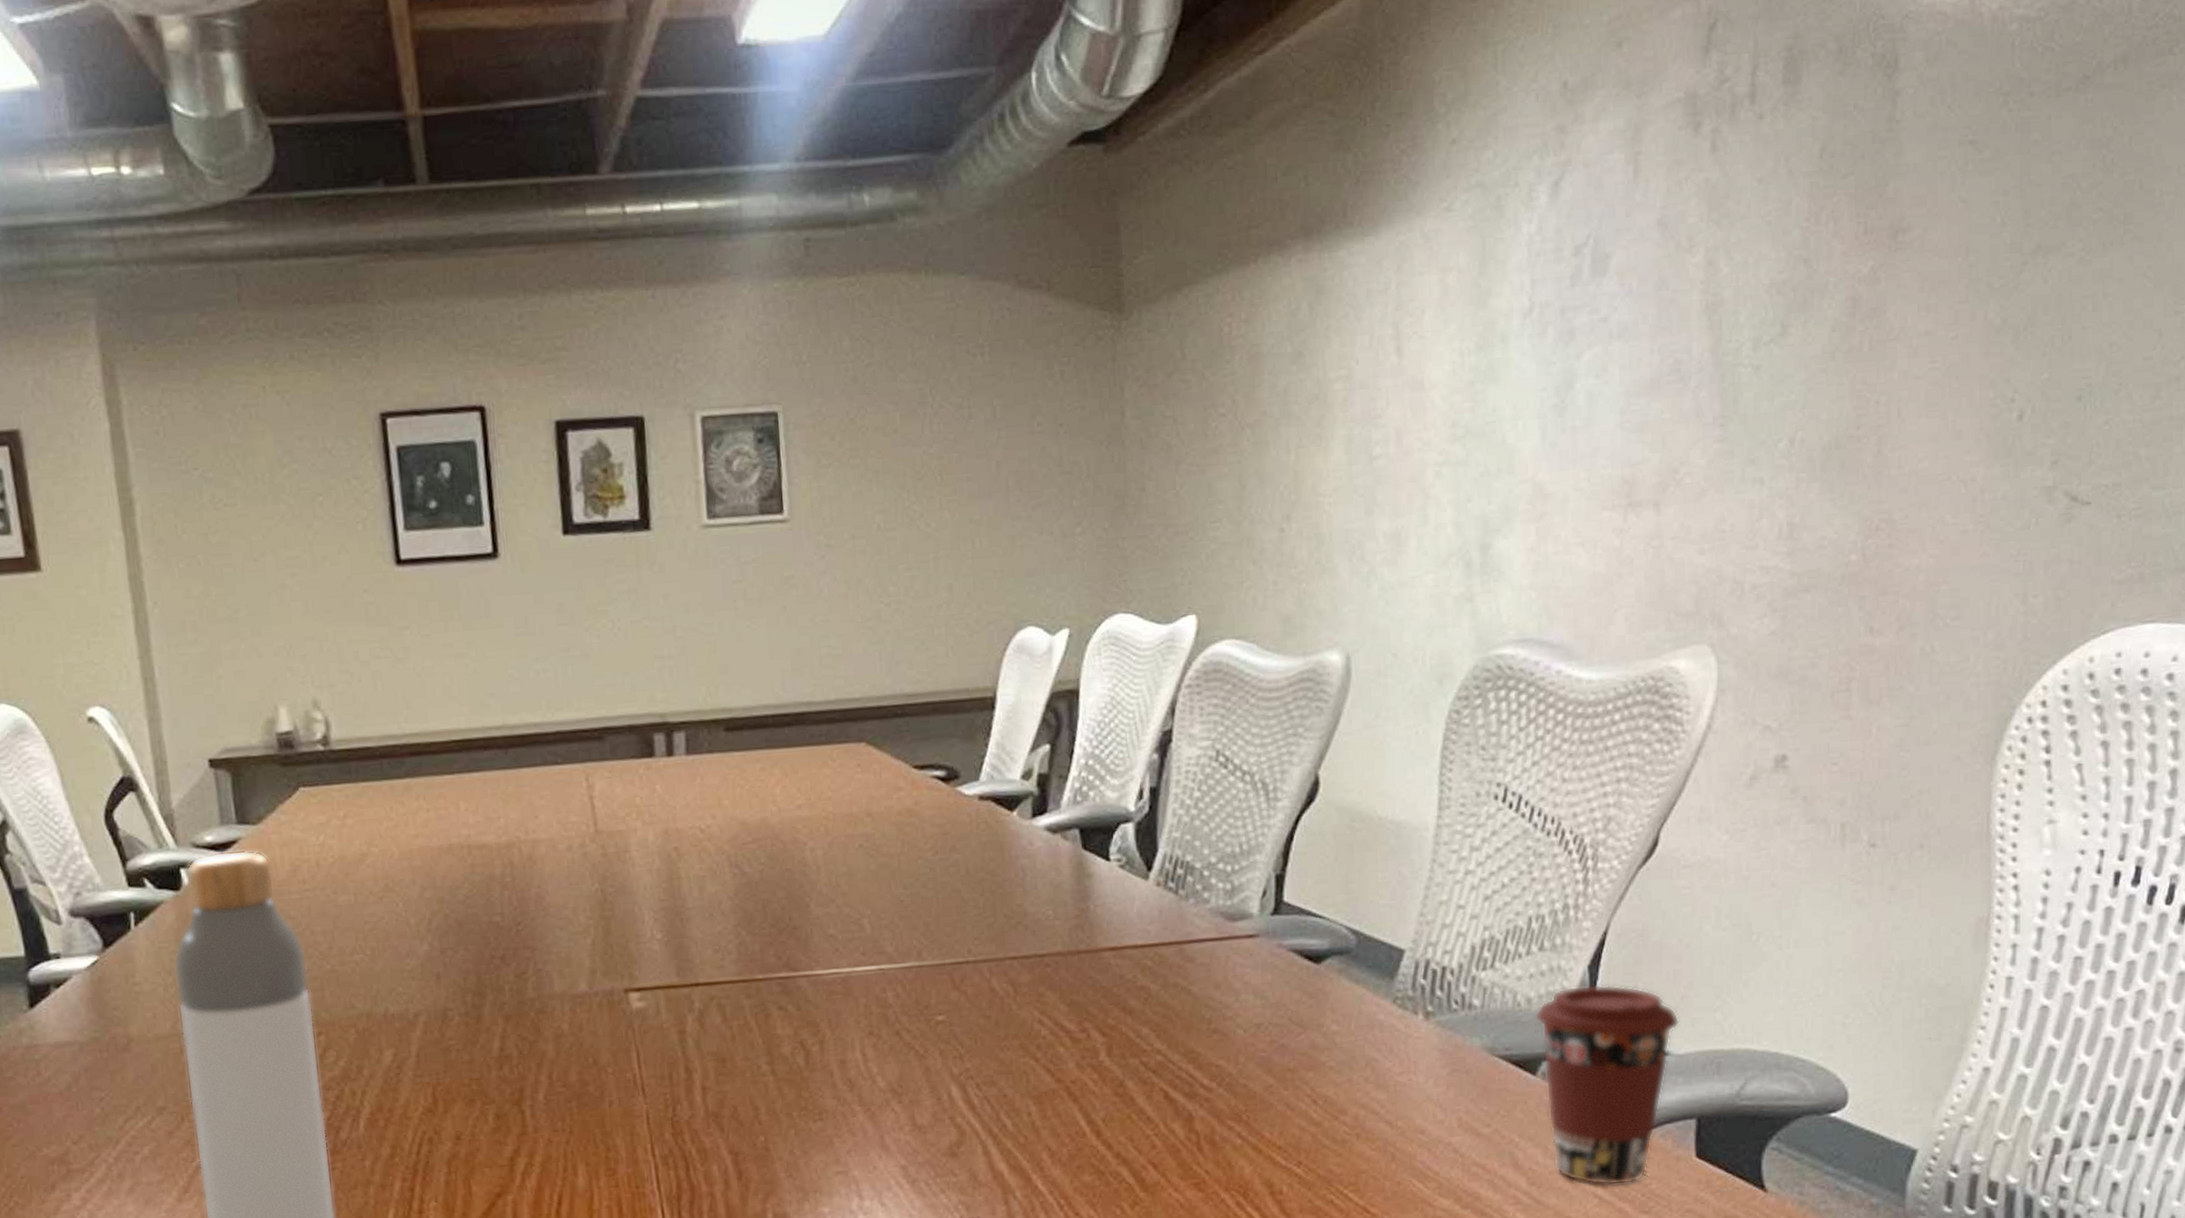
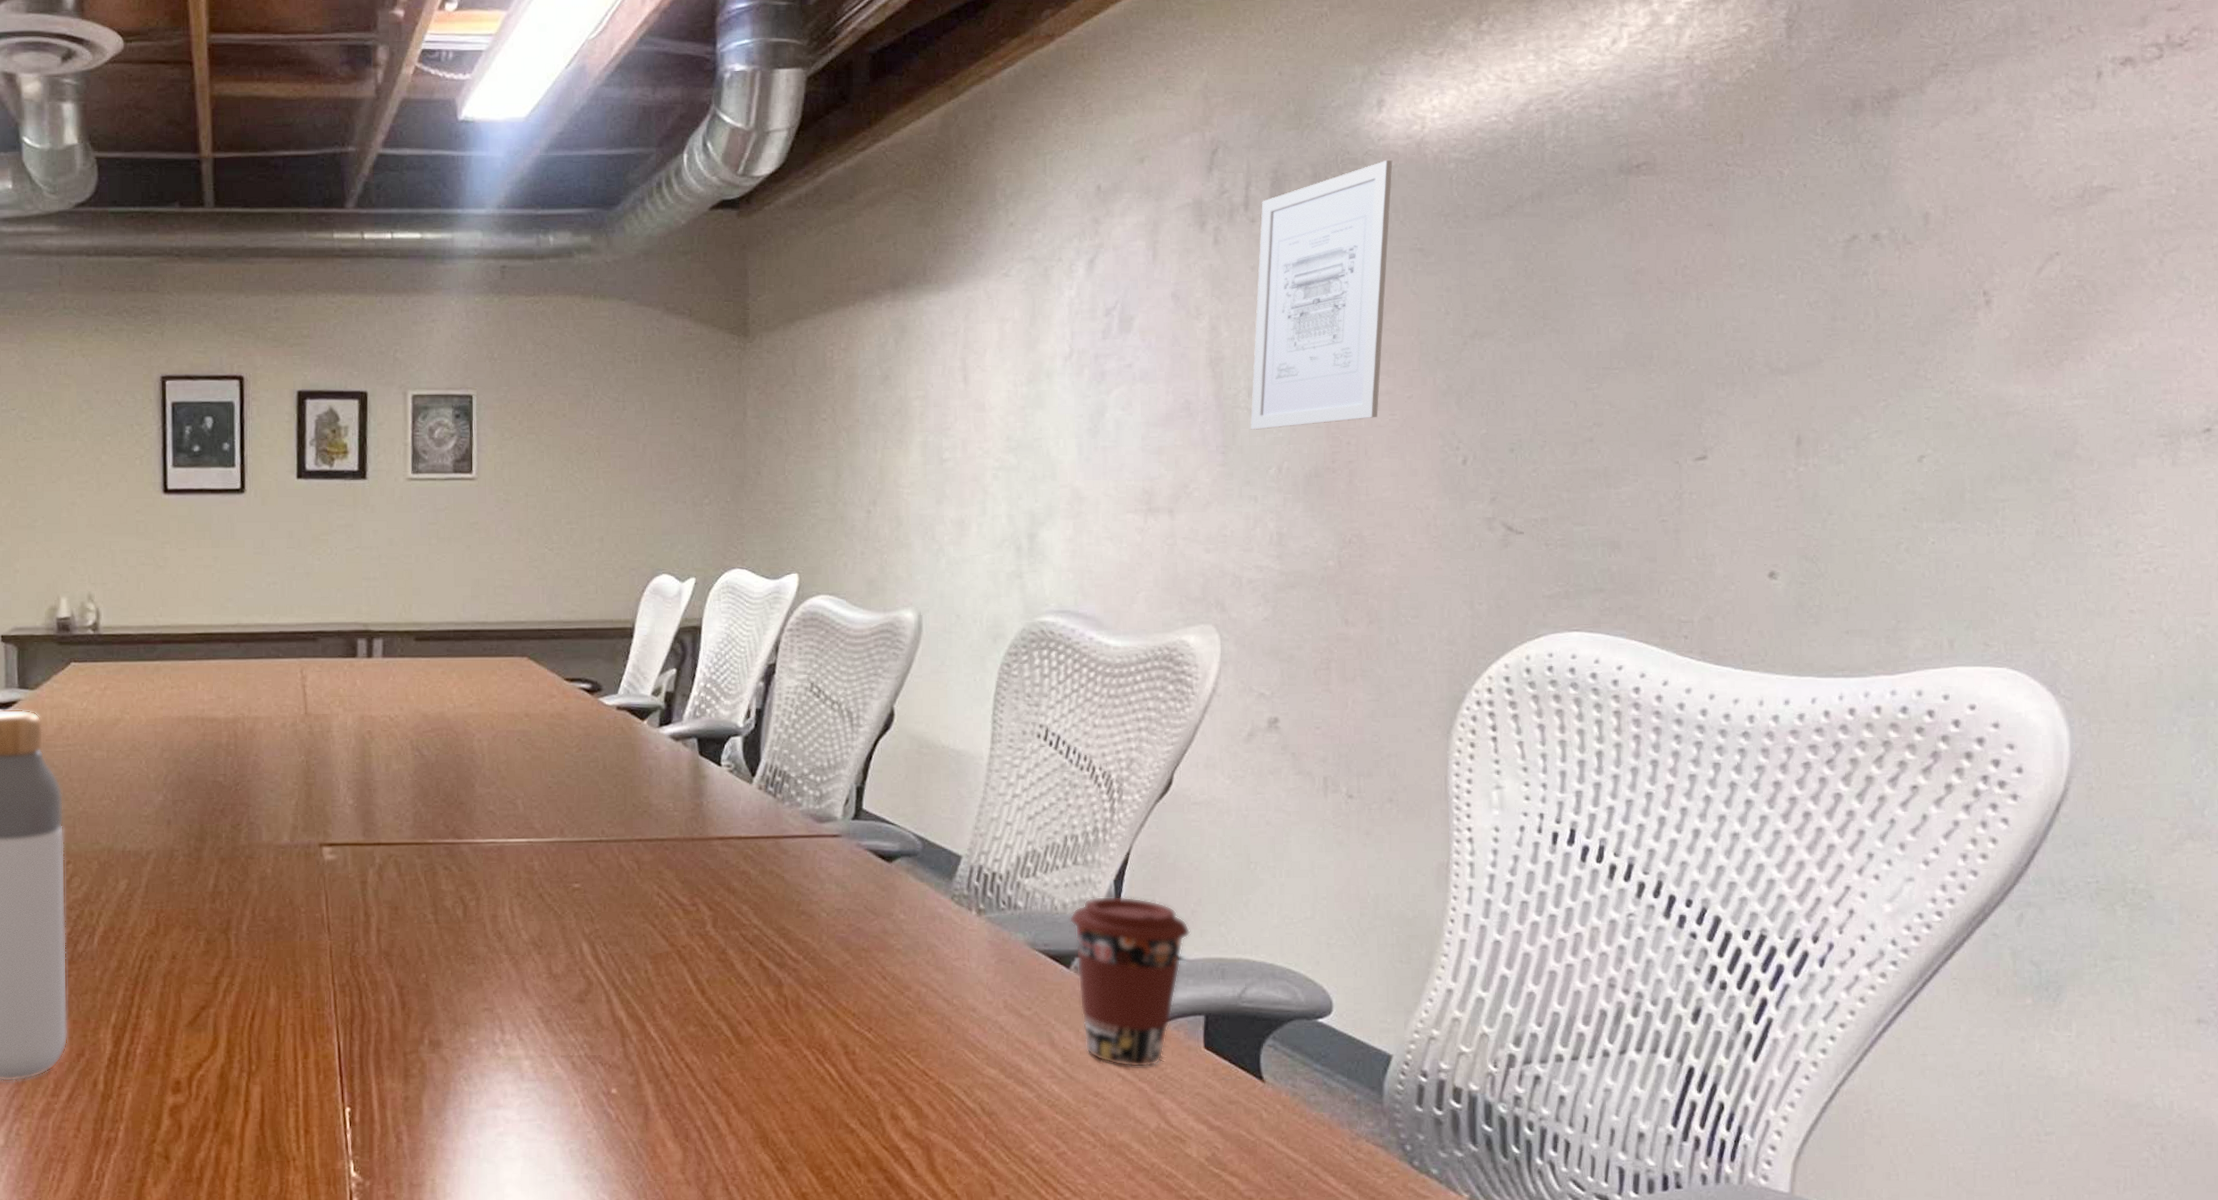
wall art: none [1756,23,1939,393] -> present [1250,159,1393,430]

